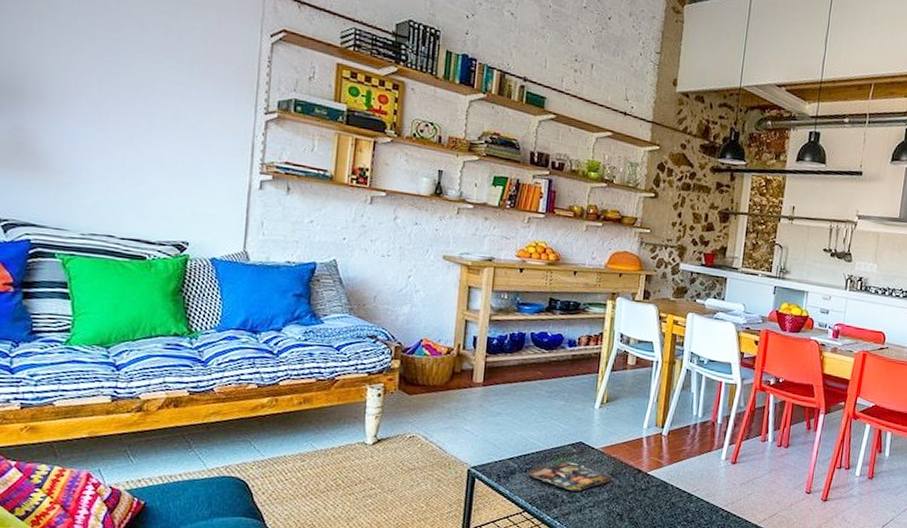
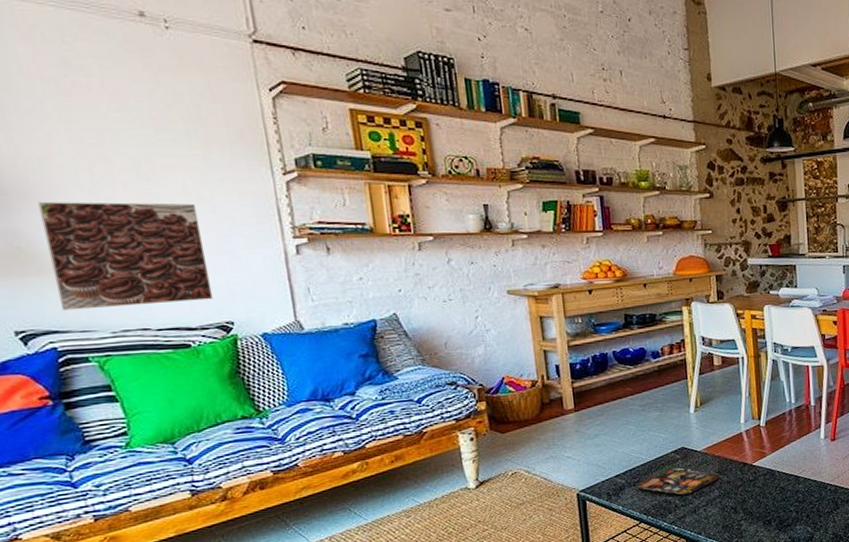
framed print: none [44,105,182,219] -> present [37,201,213,311]

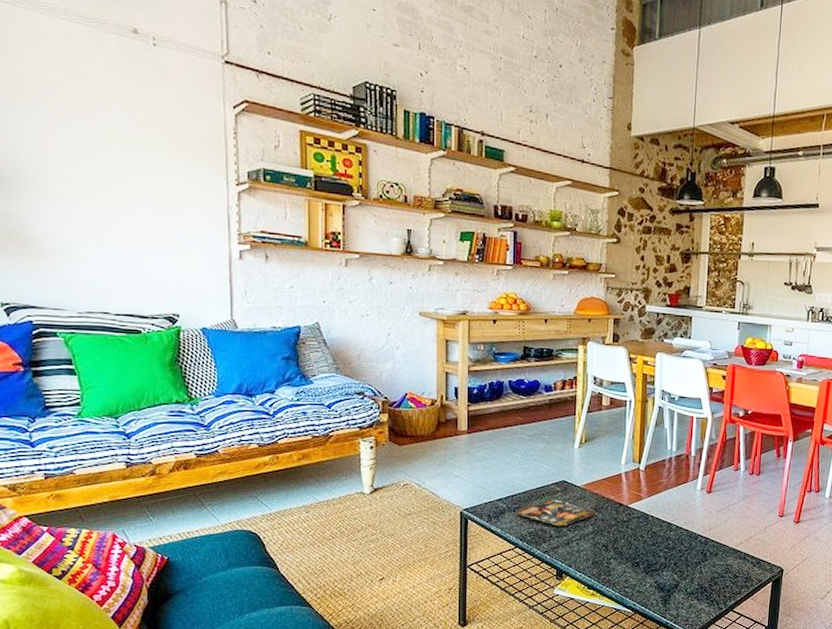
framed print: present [37,201,213,311] -> none [32,190,165,293]

